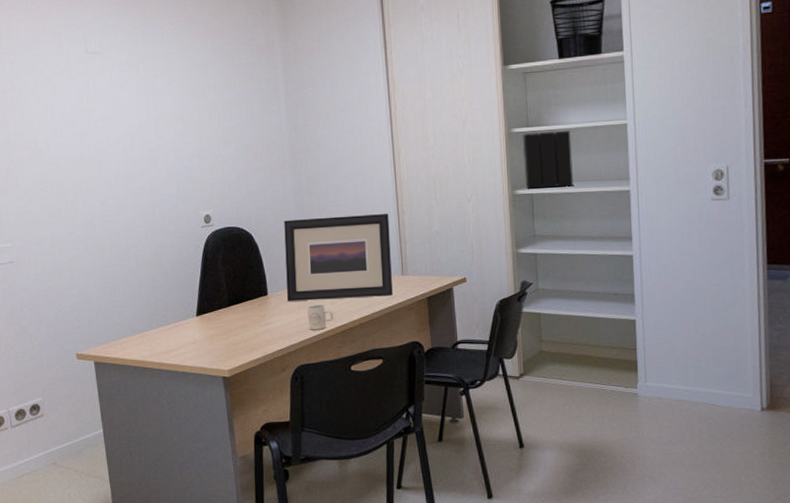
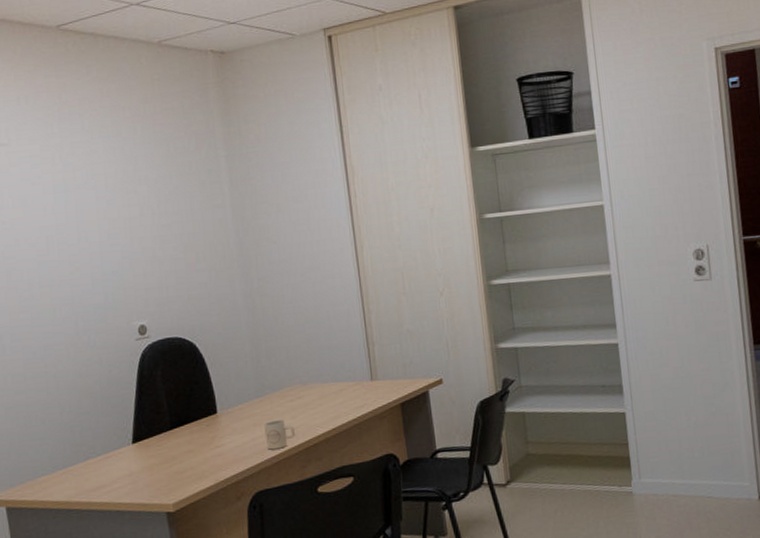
picture frame: present [284,214,394,301] -> none [233,313,363,419]
books: present [522,131,573,190] -> none [495,214,552,280]

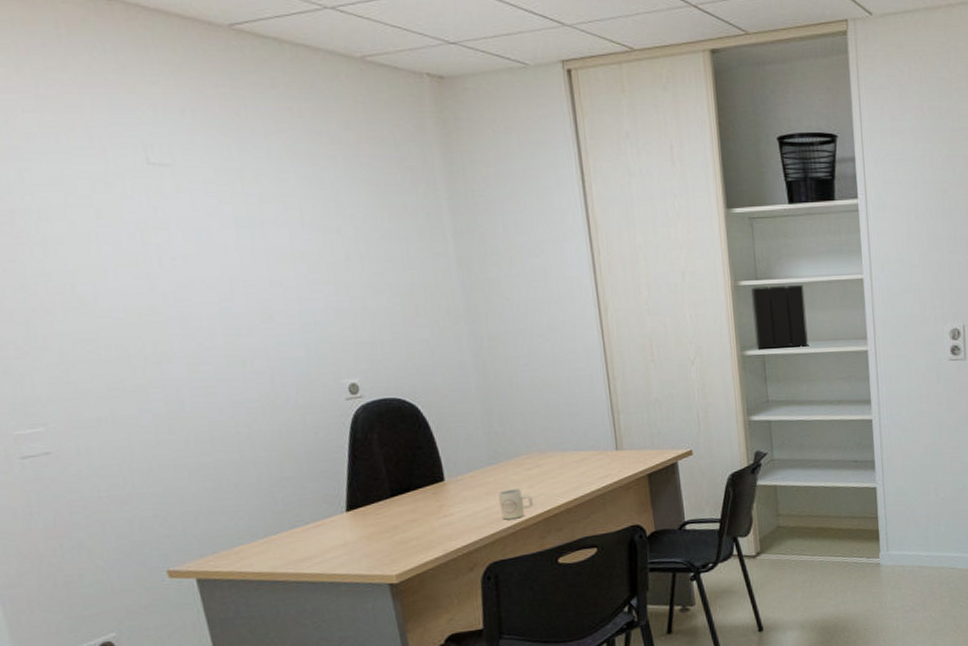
books: none [495,214,552,280] -> present [750,285,808,351]

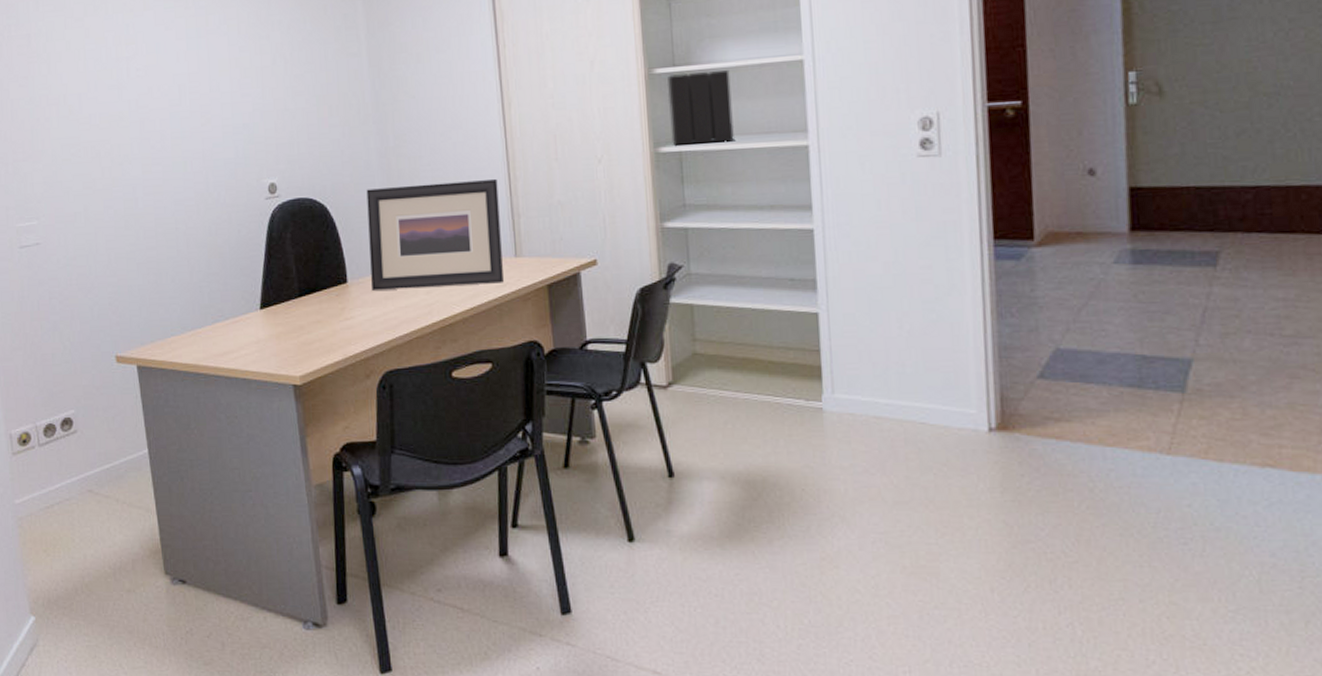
picture frame: none [461,379,607,487] -> present [366,179,505,290]
mug: present [498,489,533,520] -> none [396,294,429,327]

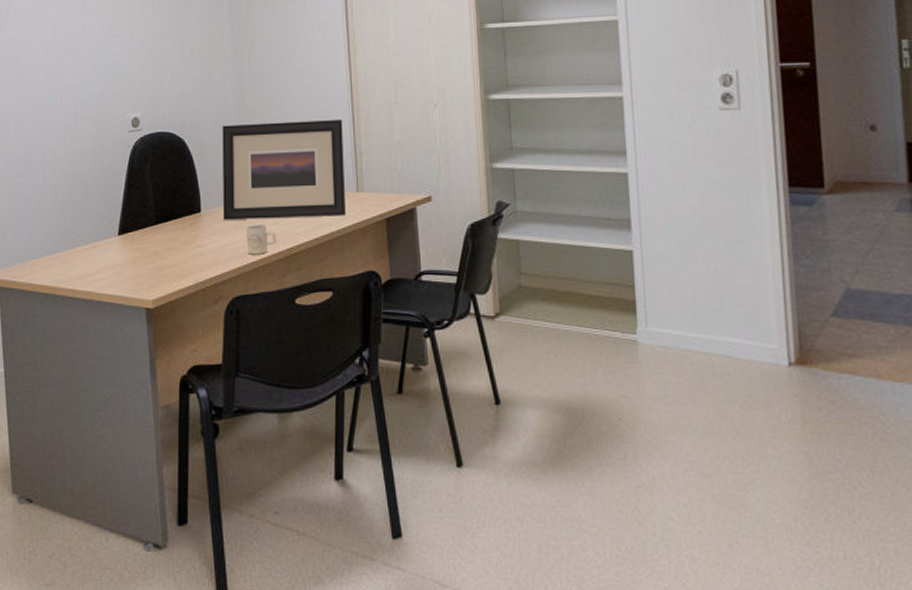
mug: none [396,294,429,327] -> present [246,224,276,255]
books: present [666,70,734,147] -> none [496,27,557,95]

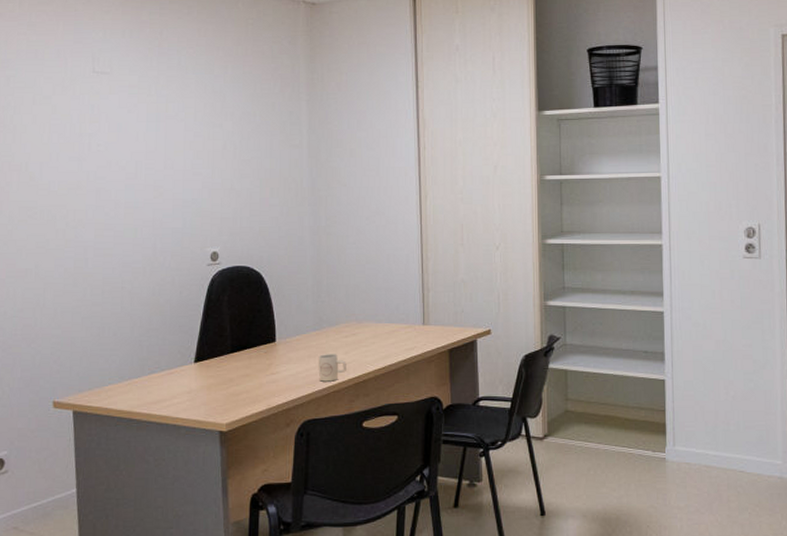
picture frame: present [222,120,347,220] -> none [297,259,413,349]

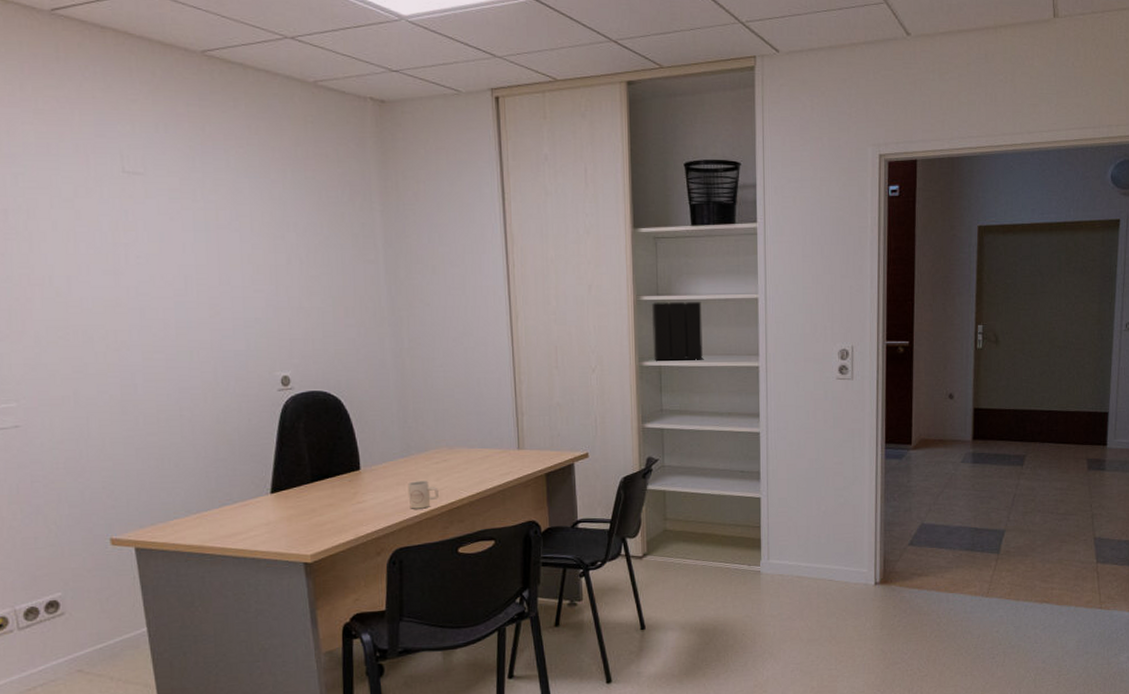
books: none [554,181,605,240] -> present [651,302,703,362]

